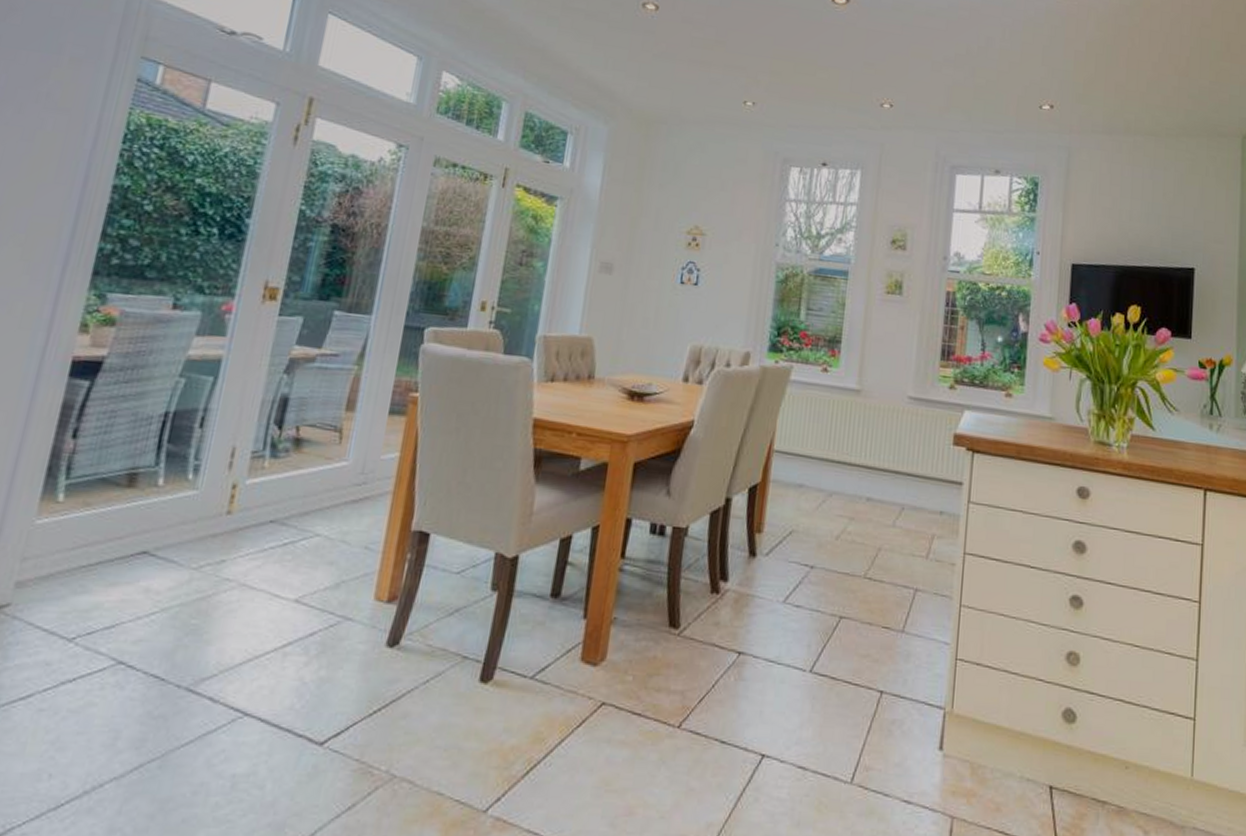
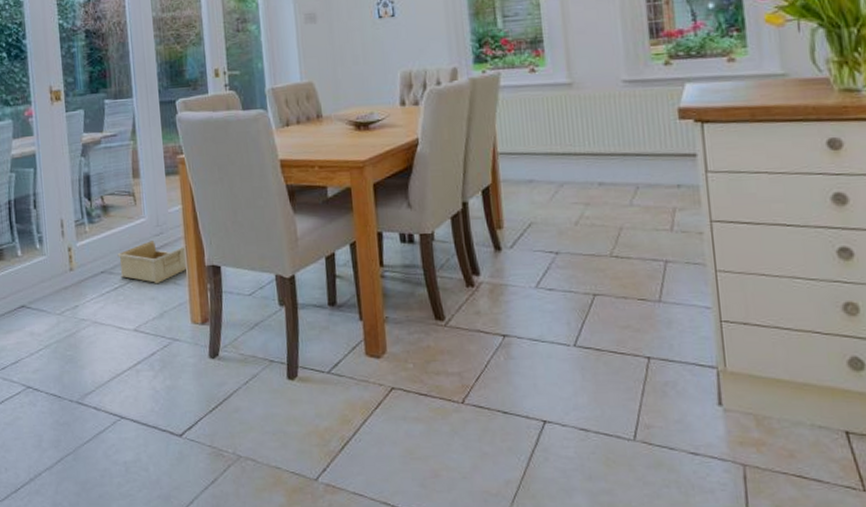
storage bin: none [295,490,394,546] -> present [117,241,189,284]

